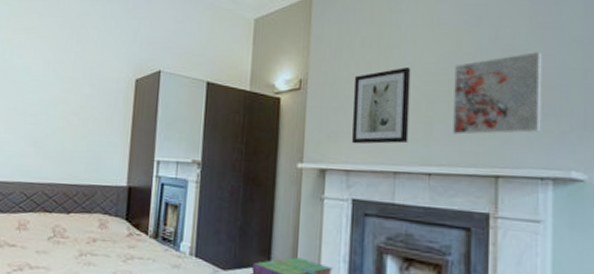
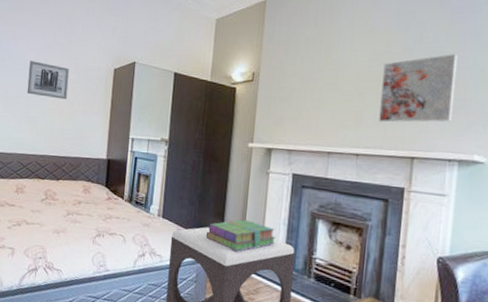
wall art: none [32,72,84,117] -> present [27,61,70,100]
wall art: present [352,67,411,144] -> none [295,64,347,129]

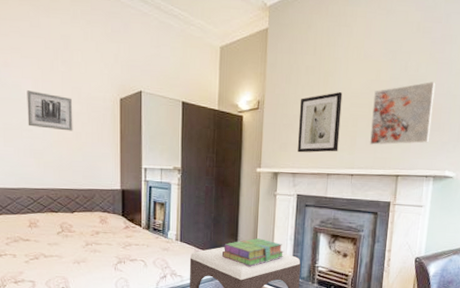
wall art: none [295,64,347,129] -> present [298,92,343,153]

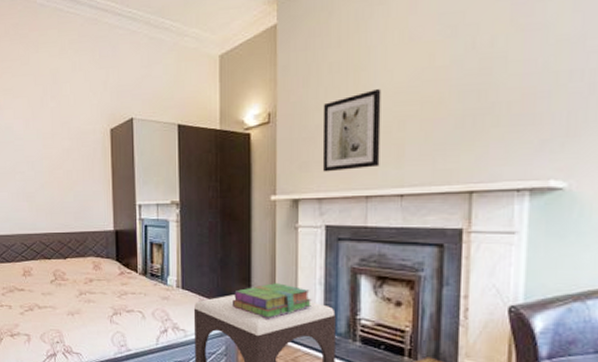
wall art: present [27,90,73,131] -> none [19,131,64,170]
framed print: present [370,82,436,145] -> none [426,57,523,153]

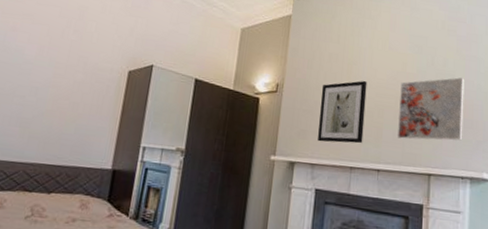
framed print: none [426,57,523,153] -> present [398,77,465,141]

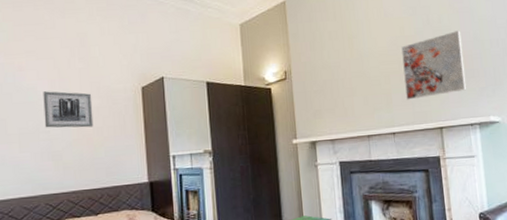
wall art: none [21,56,77,101] -> present [43,91,94,128]
wall art: present [318,81,367,144] -> none [327,52,375,118]

